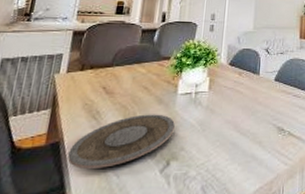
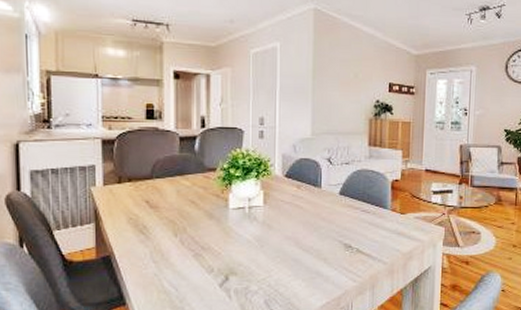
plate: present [67,114,175,169] -> none [122,229,229,281]

